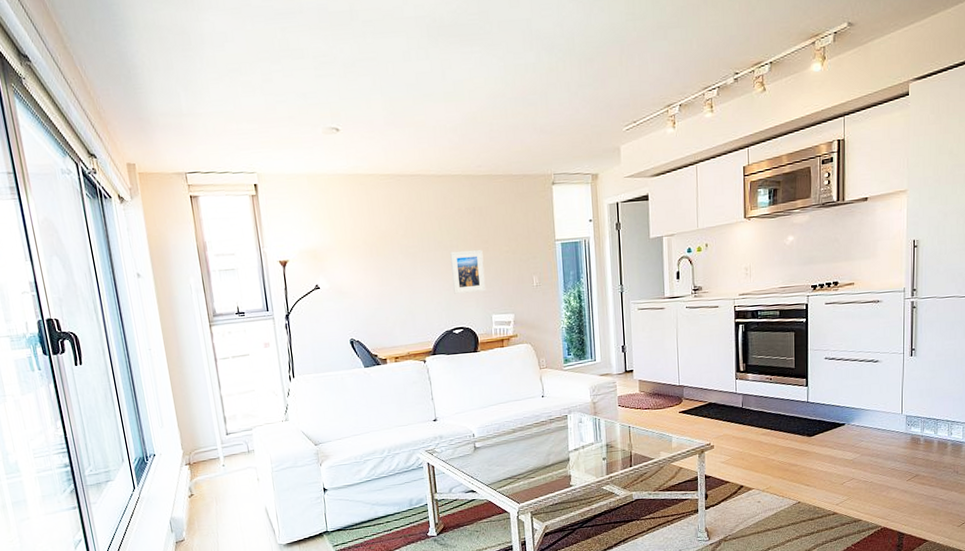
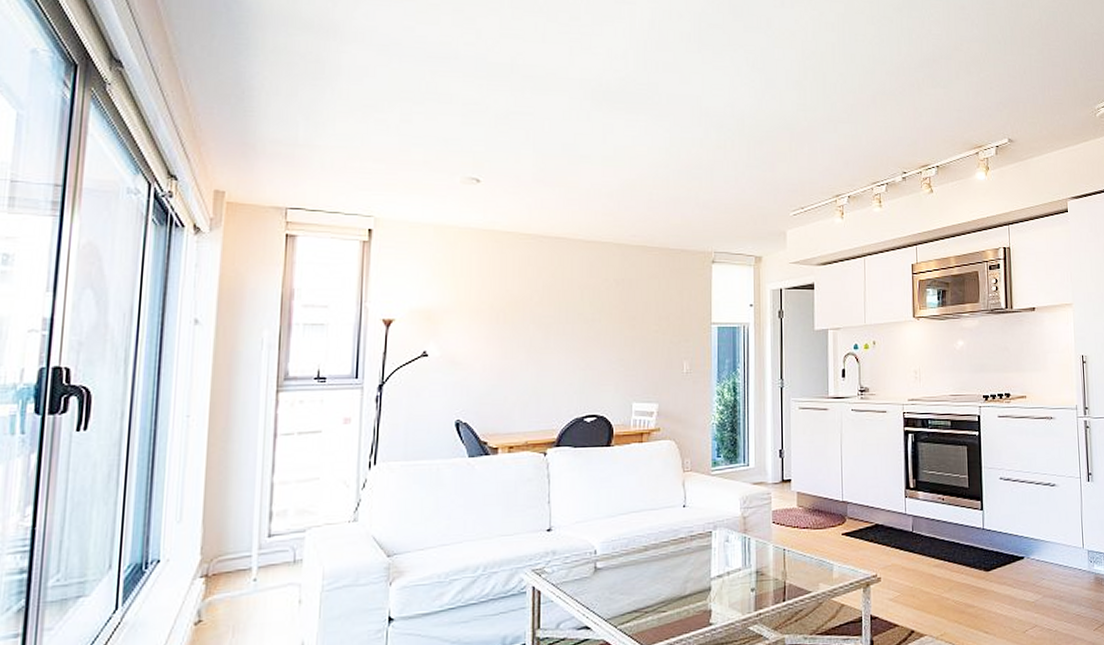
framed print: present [450,250,486,294] -> none [589,326,628,375]

